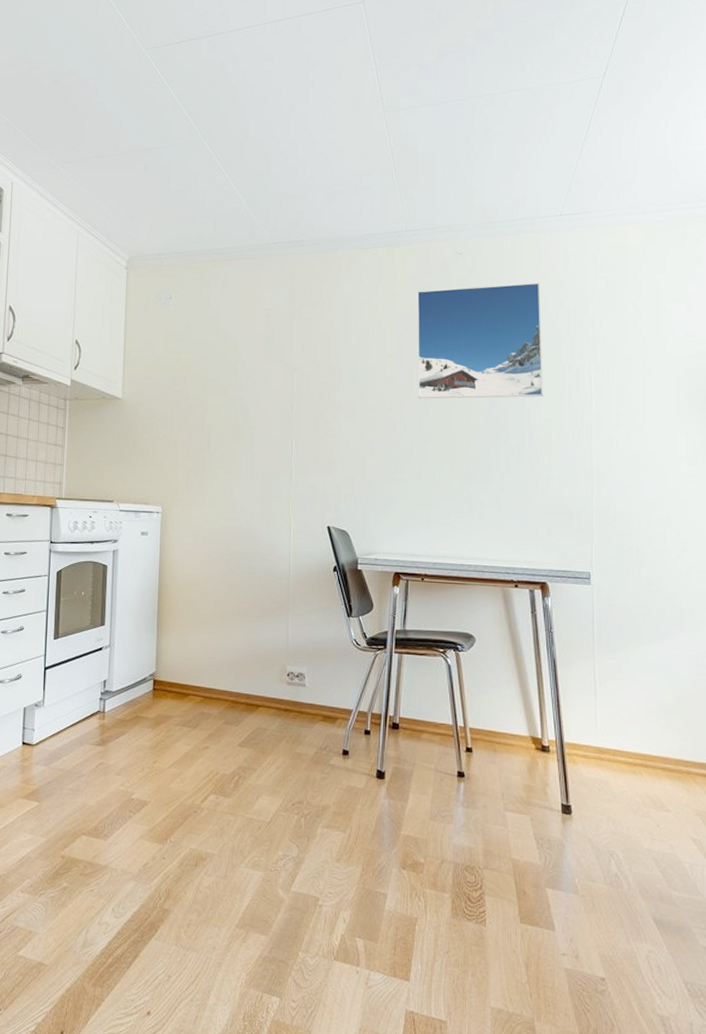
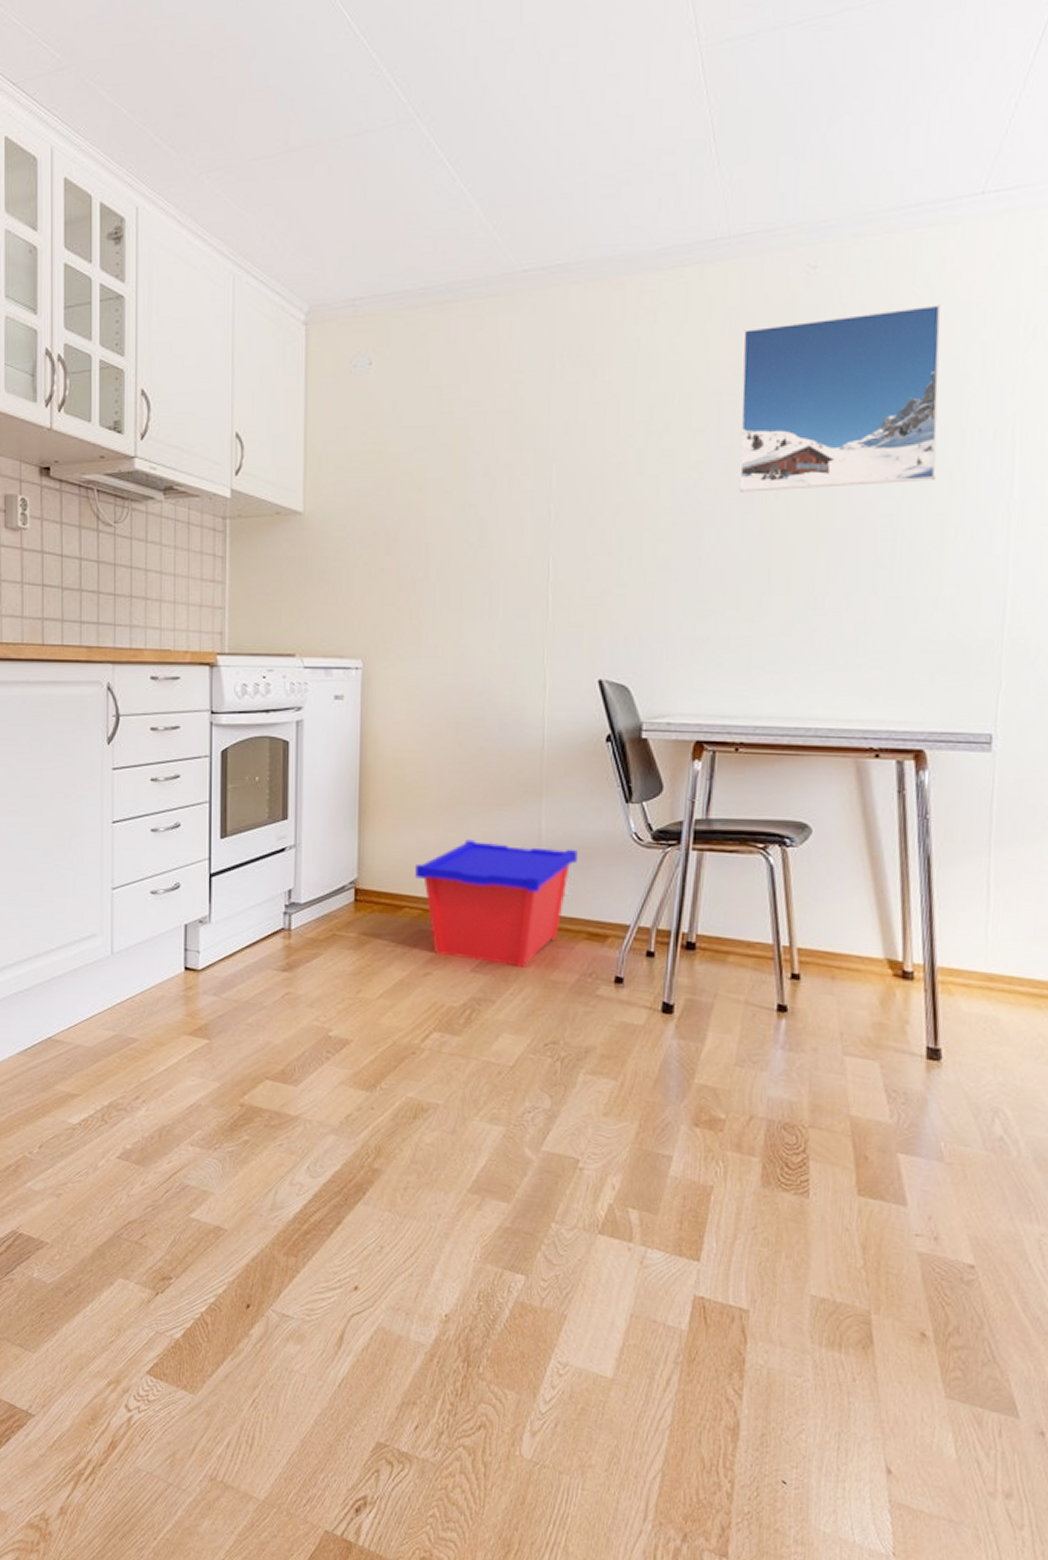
storage bin: none [198,643,315,744] -> present [415,839,578,969]

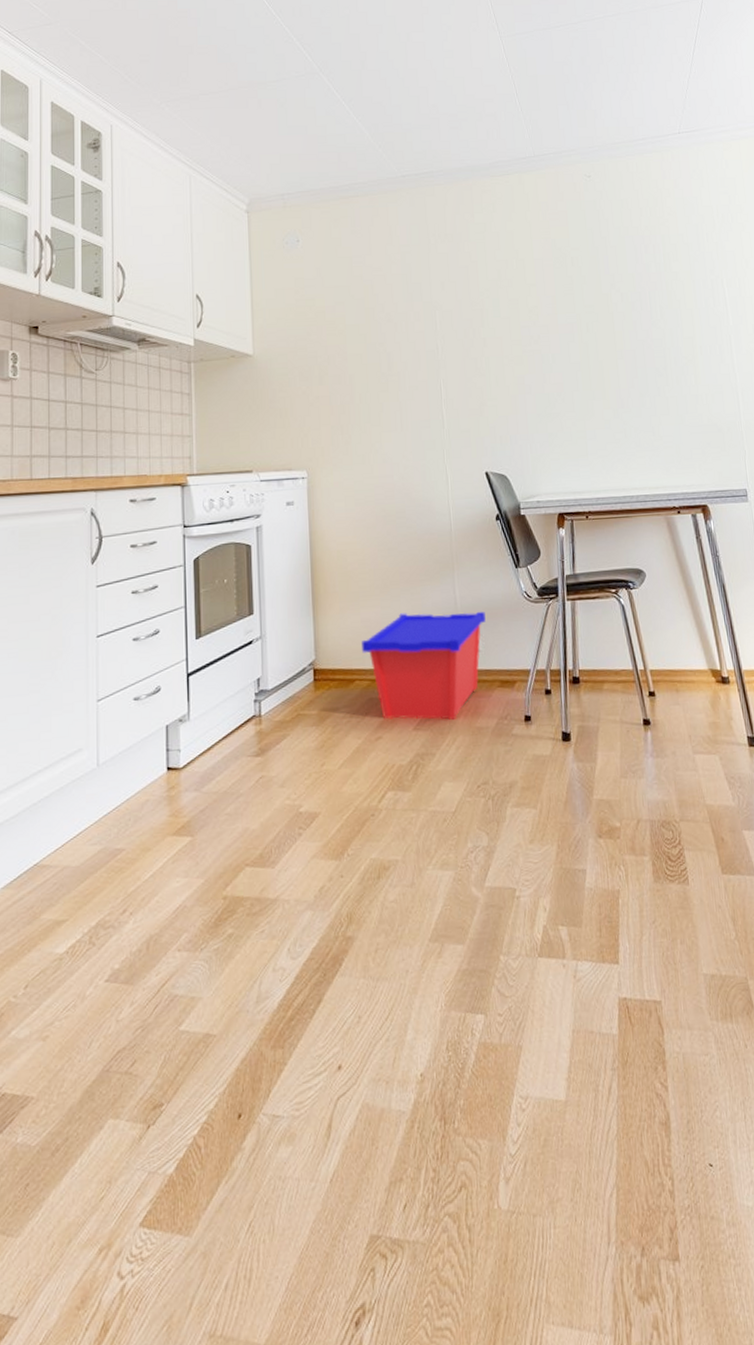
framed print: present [739,305,942,492] -> none [551,201,683,327]

